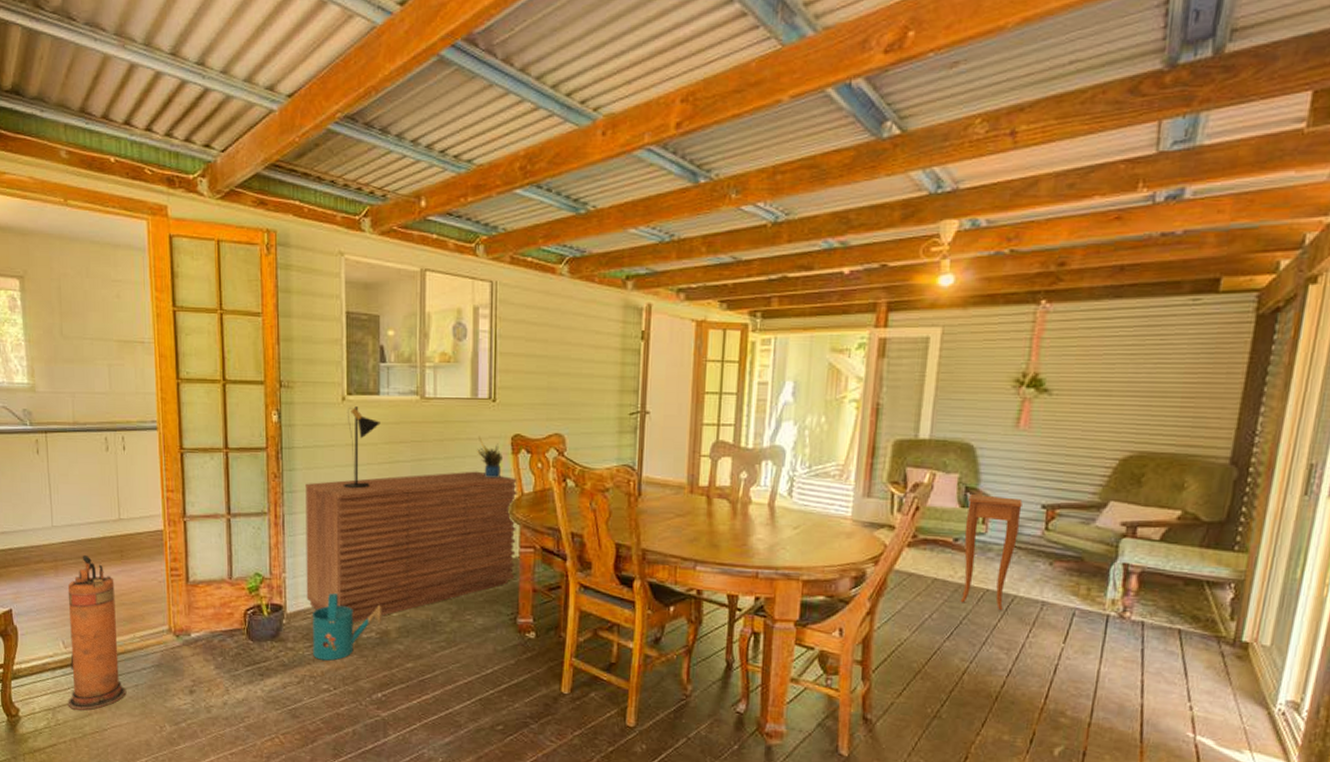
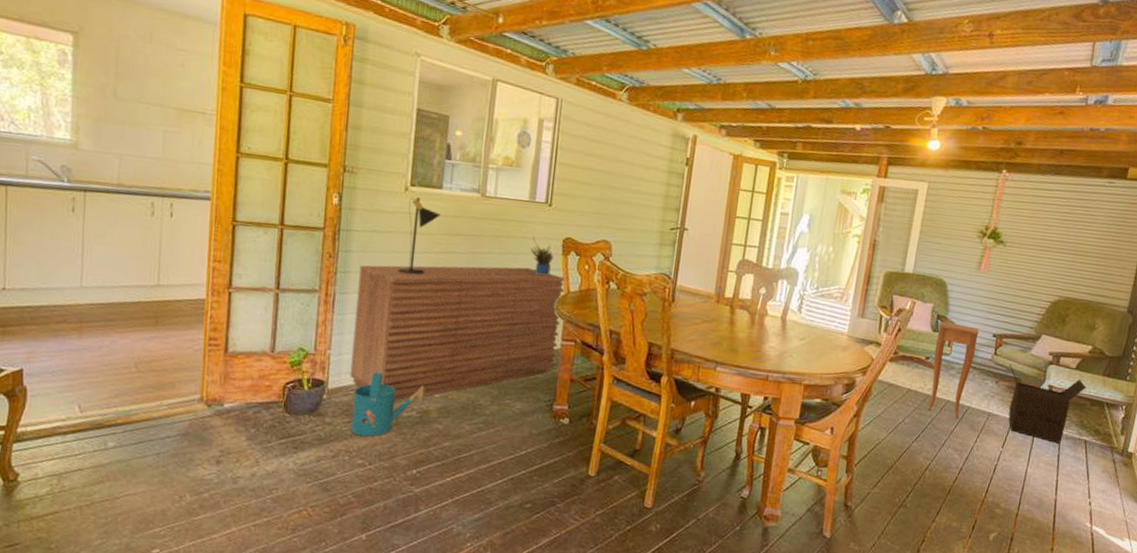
fire extinguisher: present [67,555,126,711] -> none [77,319,145,478]
cardboard box: none [1066,541,1177,635] -> present [1008,364,1087,444]

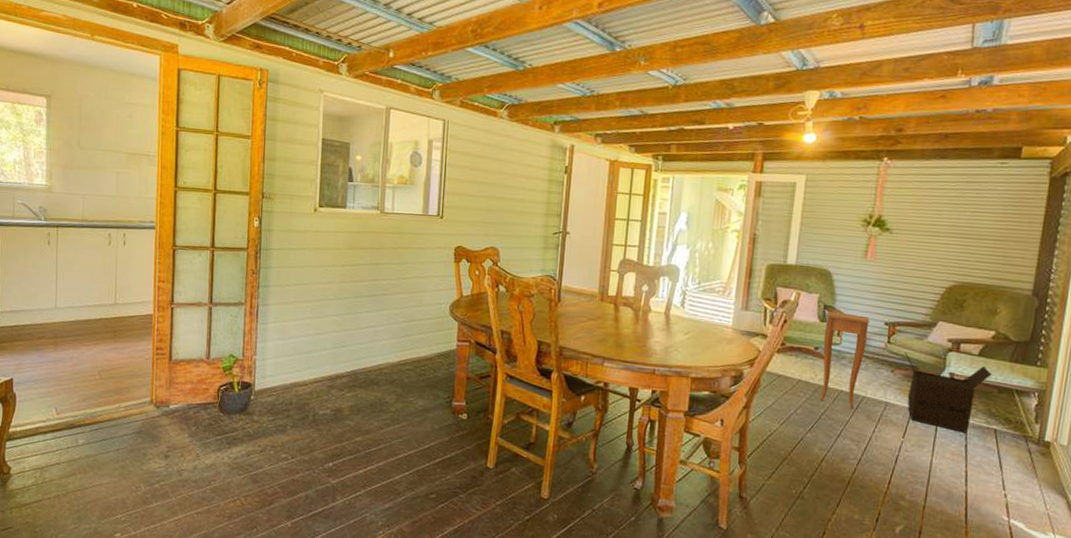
sideboard: present [349,265,566,401] -> none [273,275,459,401]
watering can: present [351,371,424,437] -> none [275,374,337,433]
table lamp: present [397,197,441,275] -> none [310,217,346,286]
potted plant: present [530,235,553,276] -> none [425,246,446,282]

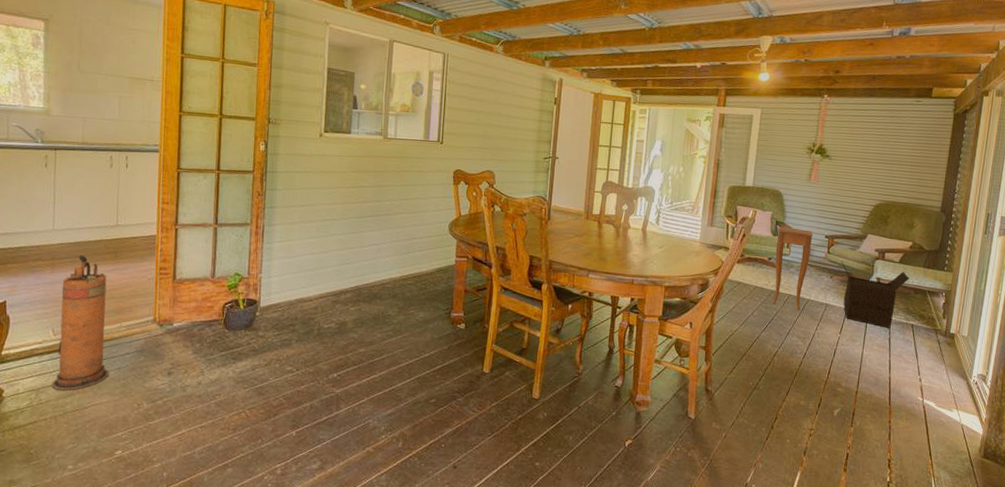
fire extinguisher: none [55,334,108,471] -> present [51,255,108,391]

